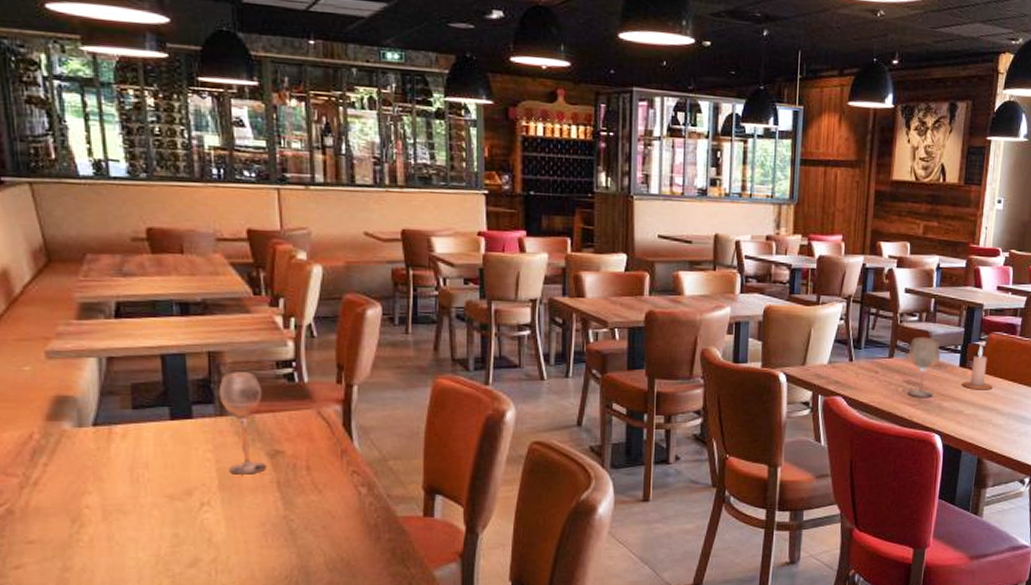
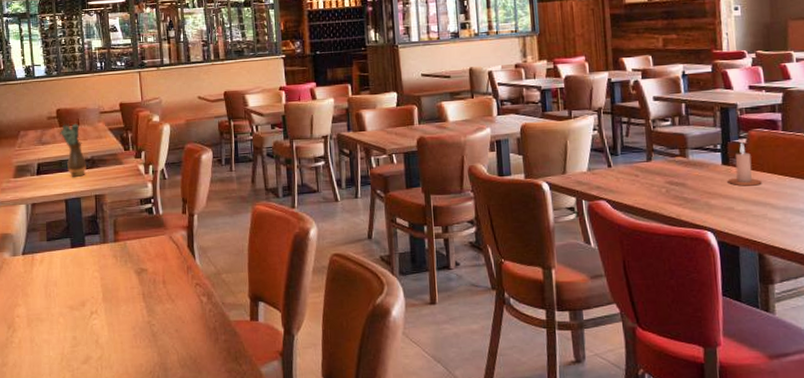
vase: none [152,247,196,327] -> present [60,122,87,178]
wineglass: present [218,372,267,475] -> none [102,209,135,289]
wine glass: present [908,336,940,397] -> none [666,139,700,197]

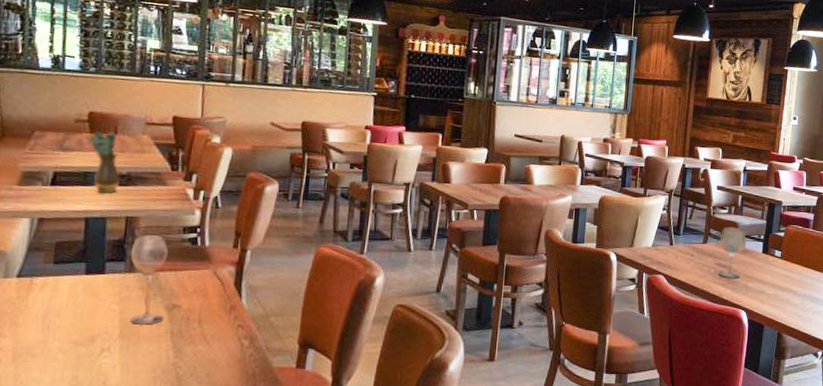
wineglass: none [102,209,135,289] -> present [130,235,169,325]
wine glass: none [666,139,700,197] -> present [719,226,746,278]
candle: present [727,142,762,186] -> none [764,235,790,274]

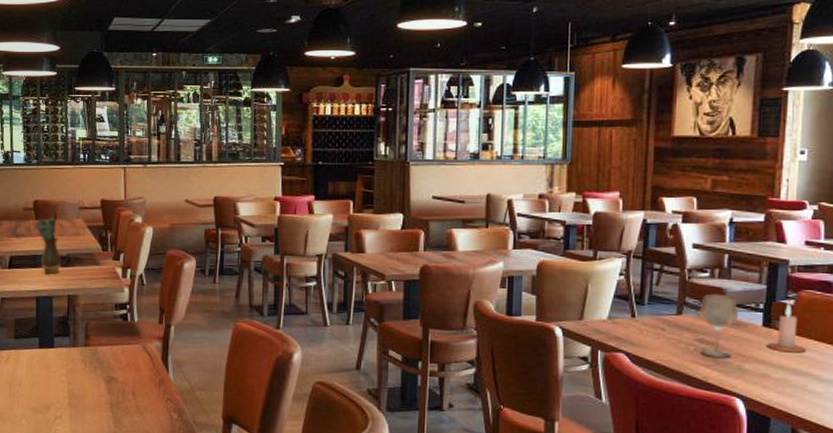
wineglass: present [130,235,169,325] -> none [73,311,104,396]
candle: none [764,235,790,274] -> present [766,304,806,353]

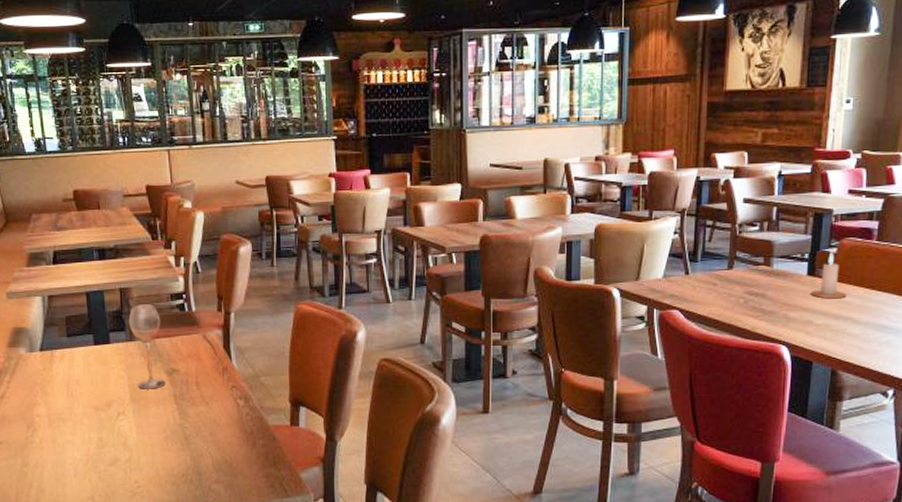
vase: present [35,214,62,275] -> none [78,205,110,269]
wineglass: none [73,311,104,396] -> present [128,304,166,389]
wine glass: present [699,293,738,358] -> none [749,246,785,308]

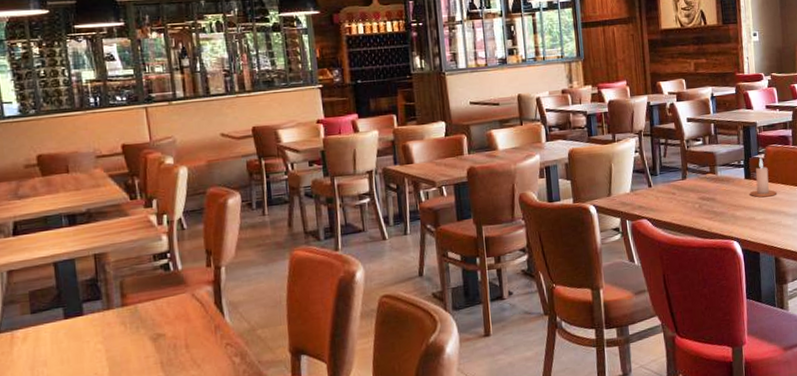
wineglass: present [128,304,166,389] -> none [104,267,151,361]

